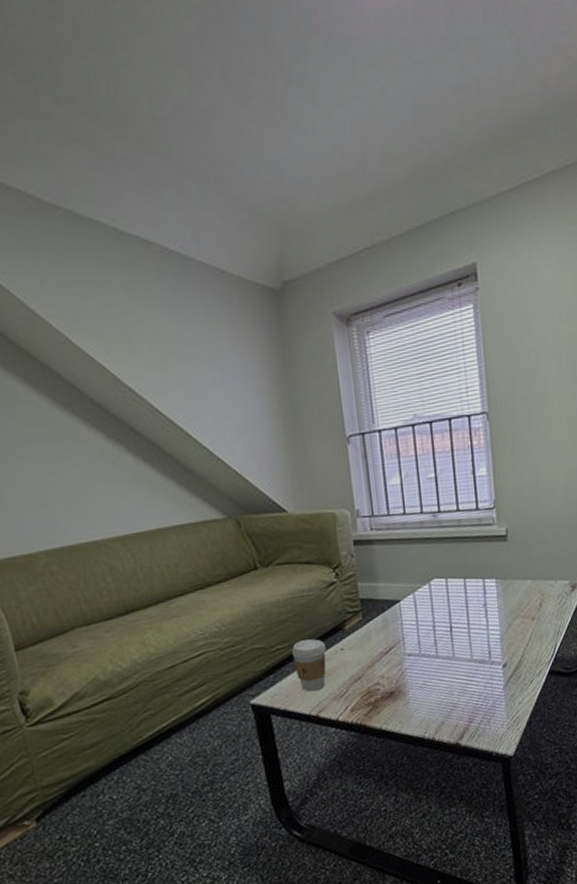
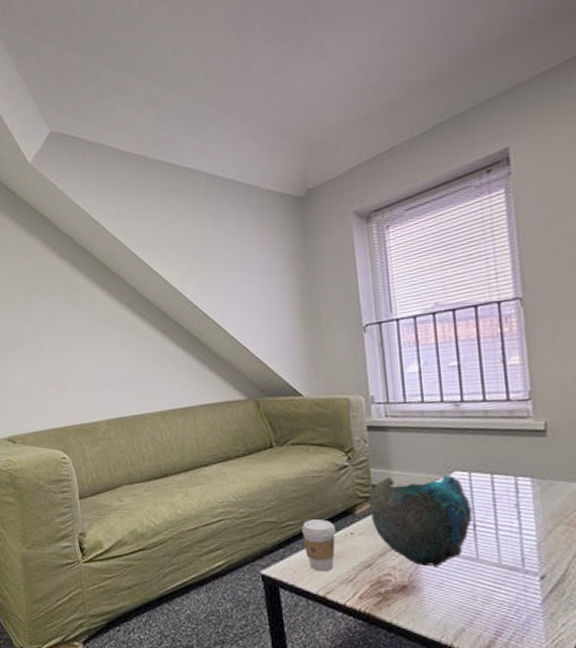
decorative bowl: none [357,582,449,671] -> present [368,474,473,567]

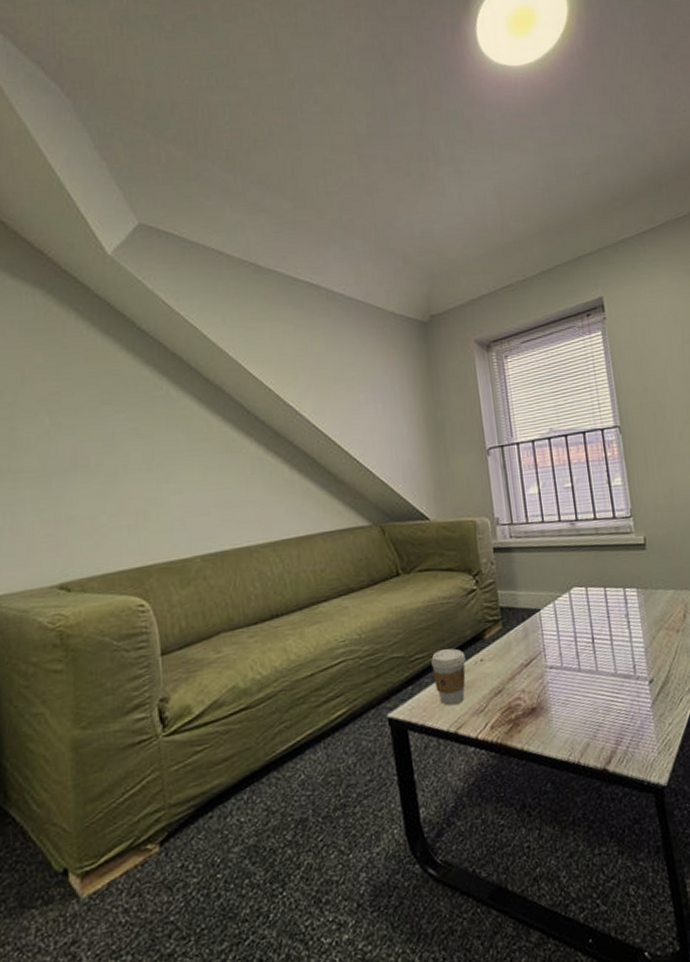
decorative bowl: present [368,474,473,567] -> none [497,591,591,685]

